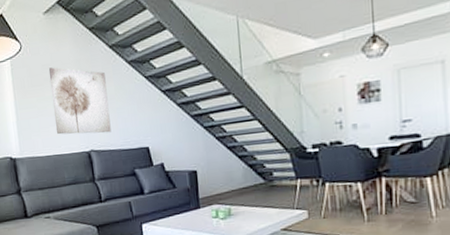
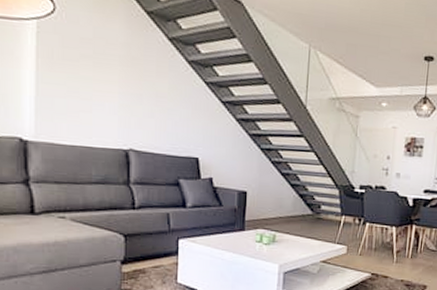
wall art: present [48,67,111,135] -> none [88,43,159,134]

